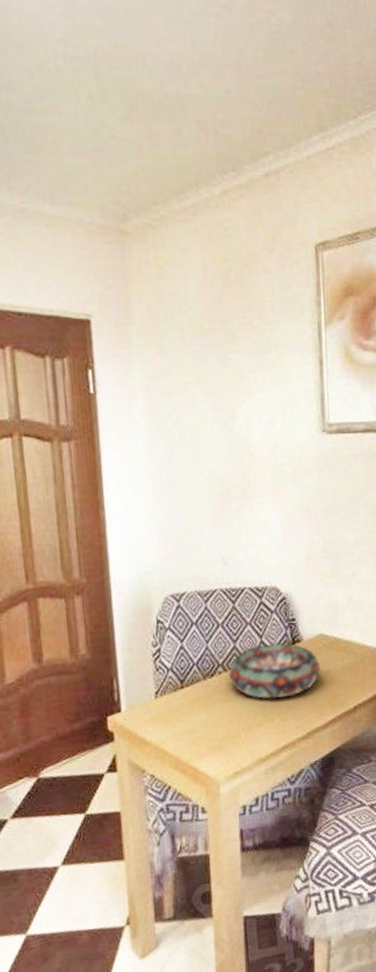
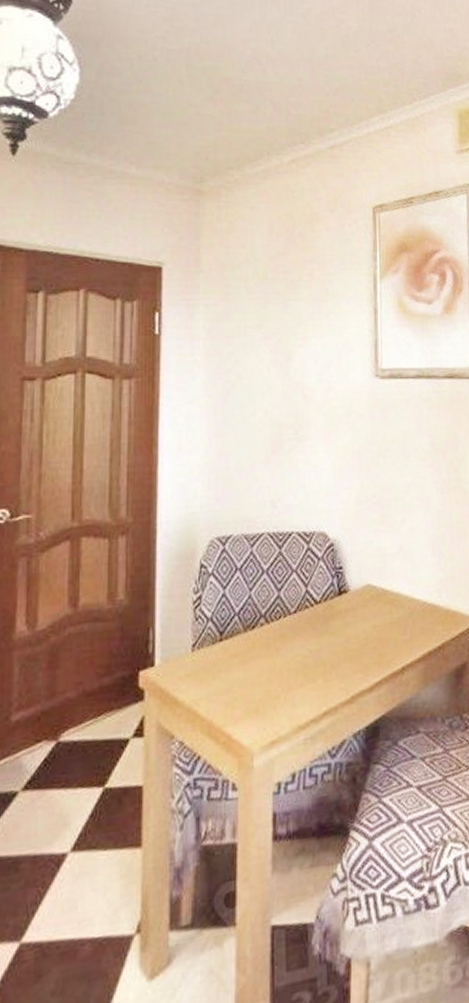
decorative bowl: present [229,642,321,700] -> none [271,592,368,657]

